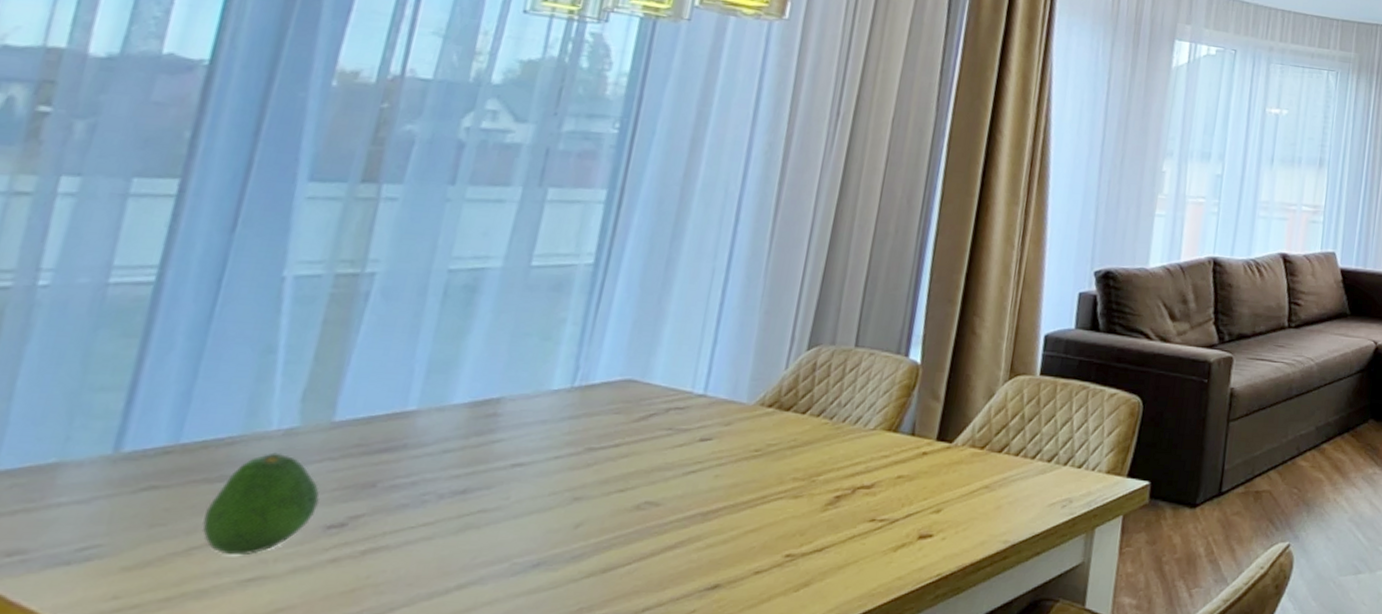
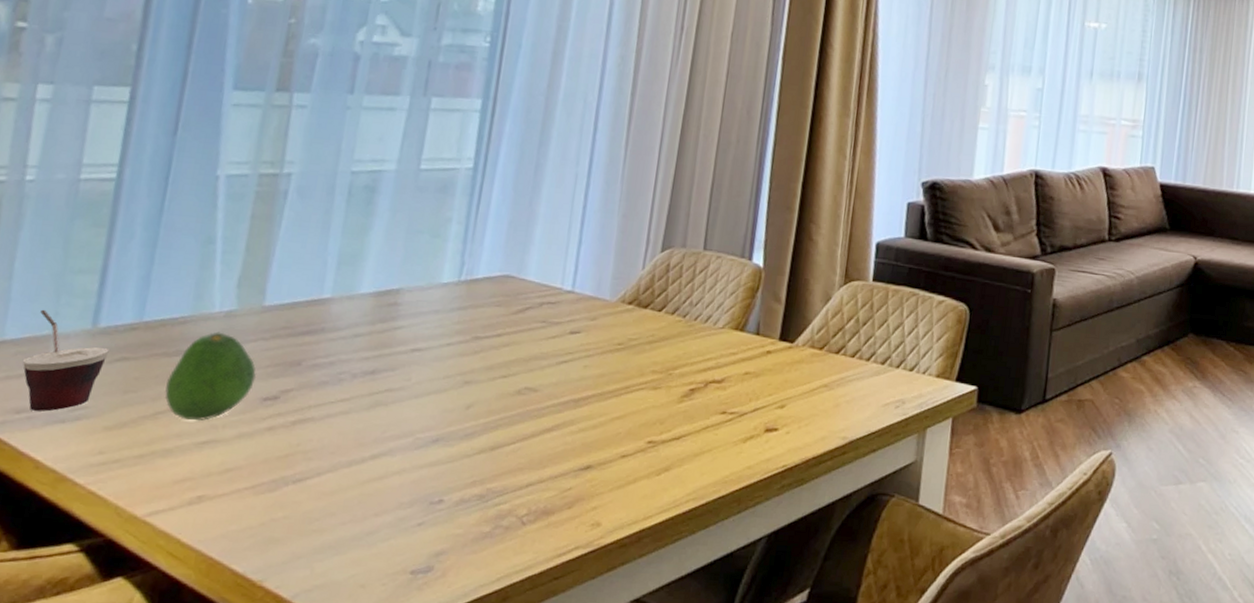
cup: none [18,433,134,553] -> present [22,309,109,412]

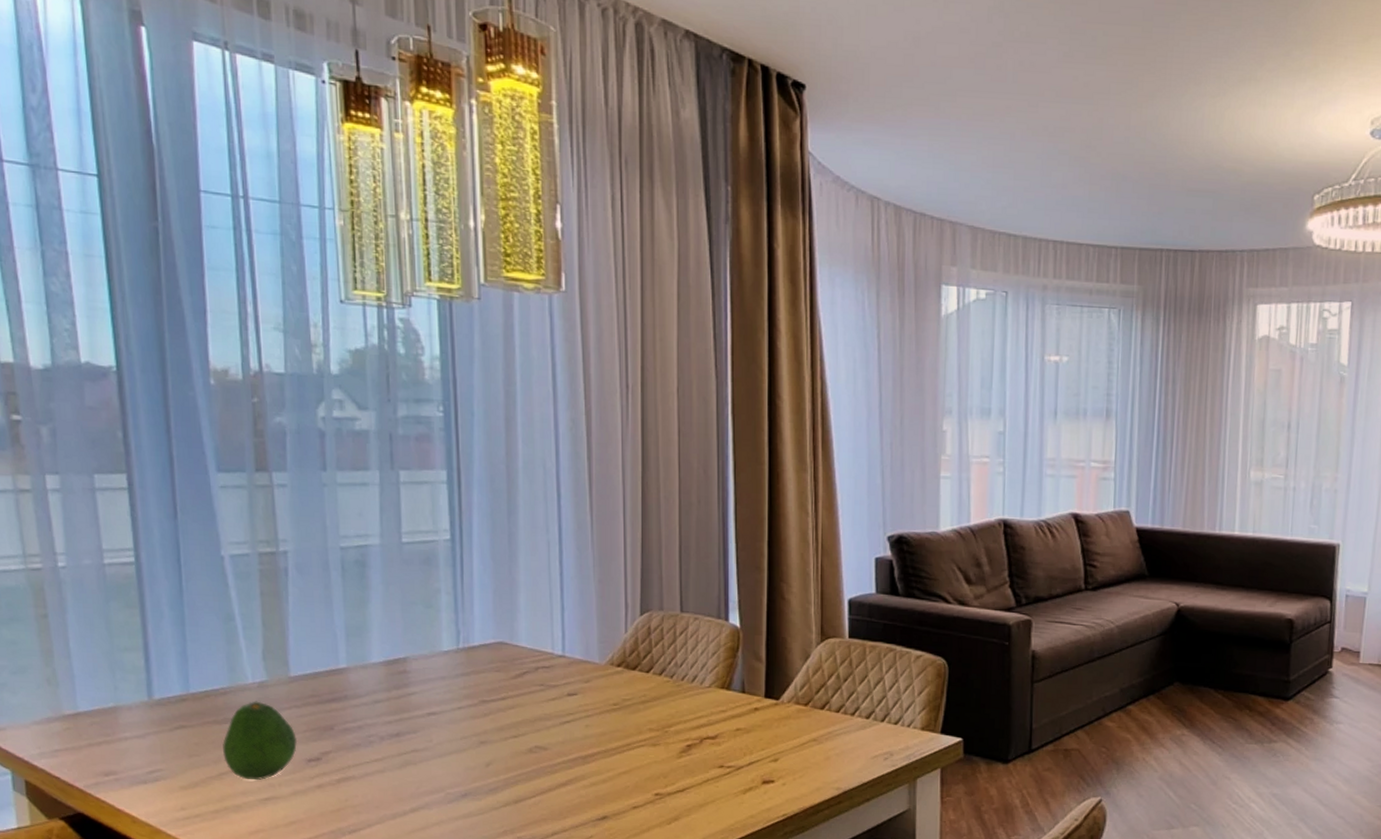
cup: present [22,309,109,412] -> none [98,684,168,774]

